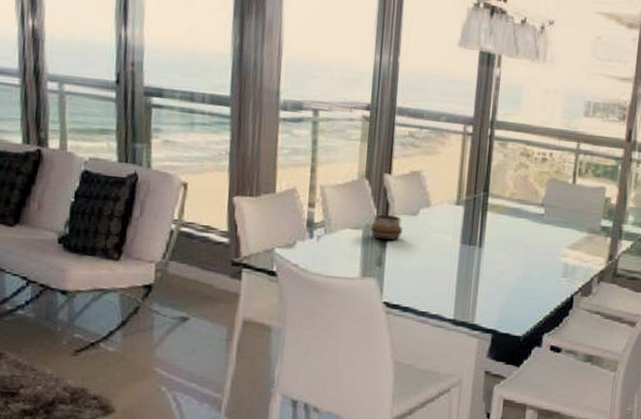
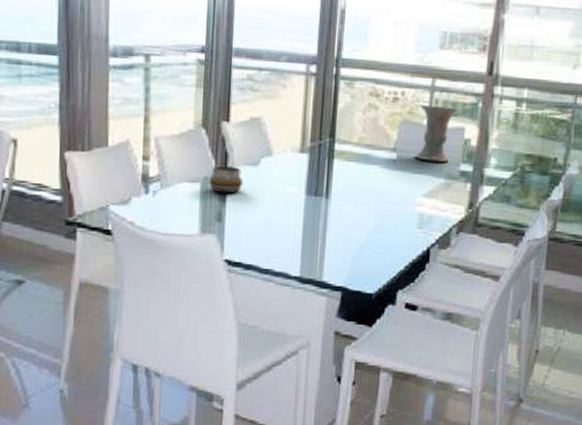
vase: none [561,165,603,219] -> present [415,104,462,163]

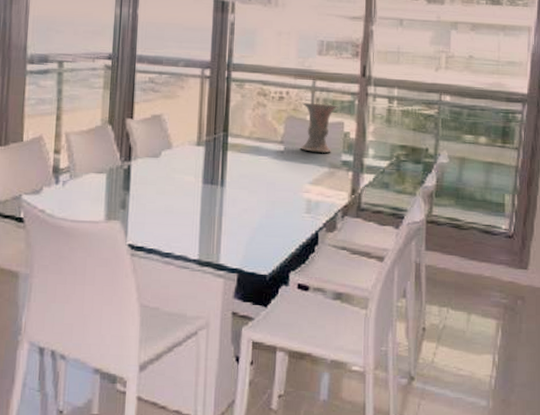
decorative bowl: present [209,165,243,194] -> none [114,157,146,183]

